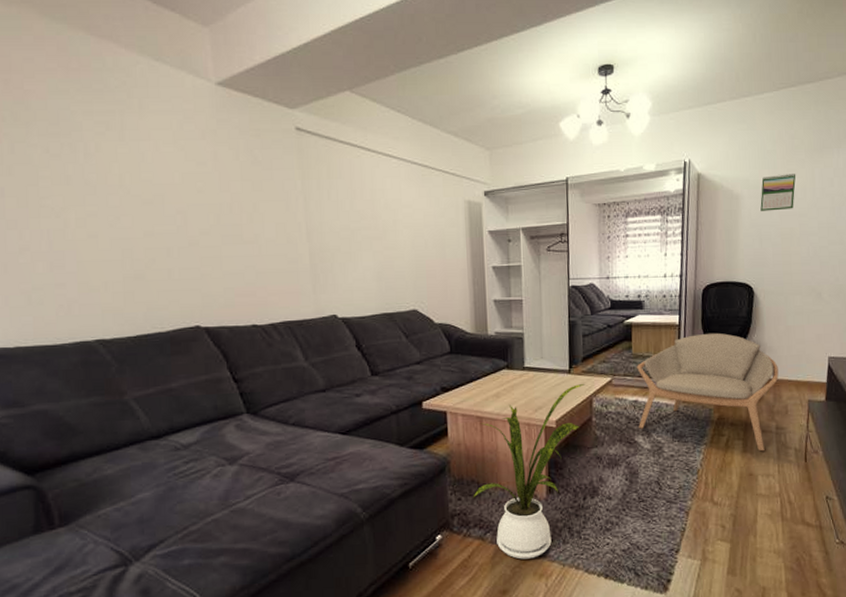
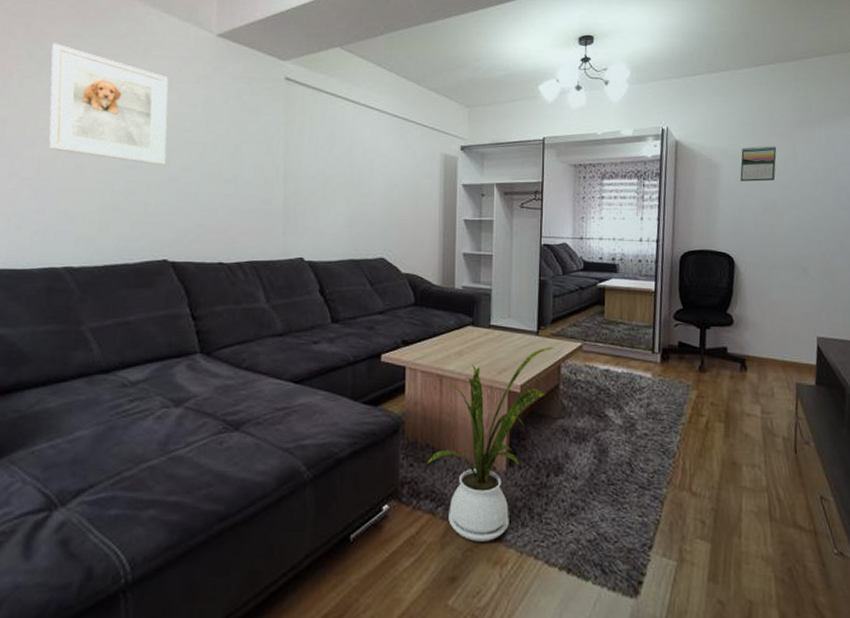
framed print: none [37,101,182,230] -> present [49,43,169,165]
armchair: present [637,332,779,452] -> none [609,302,763,438]

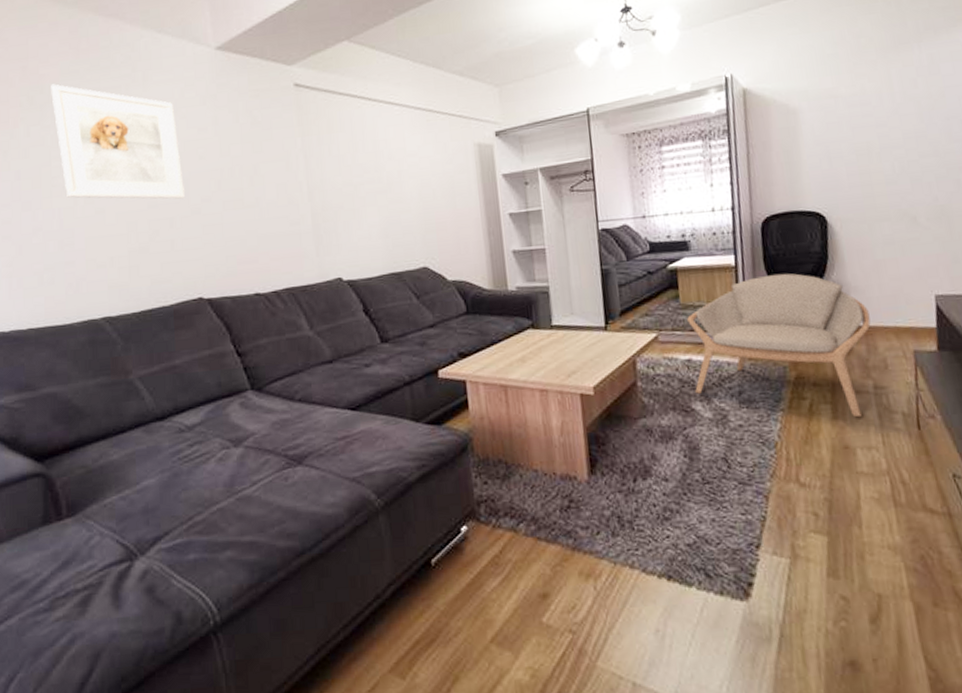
house plant: present [426,348,554,542] -> none [501,342,626,556]
armchair: none [609,302,763,438] -> present [687,273,871,418]
calendar: present [740,146,777,182] -> none [823,78,869,125]

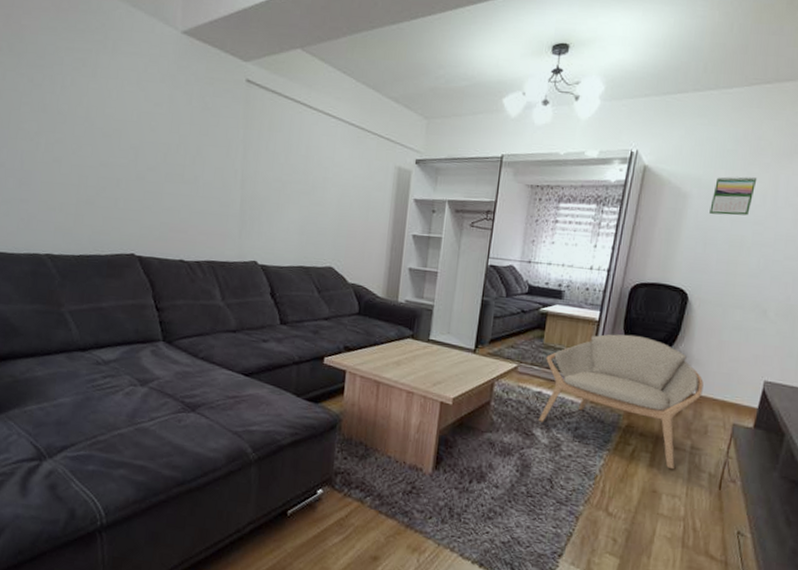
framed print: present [51,84,184,199] -> none [29,36,136,163]
calendar: none [823,78,869,125] -> present [709,176,758,216]

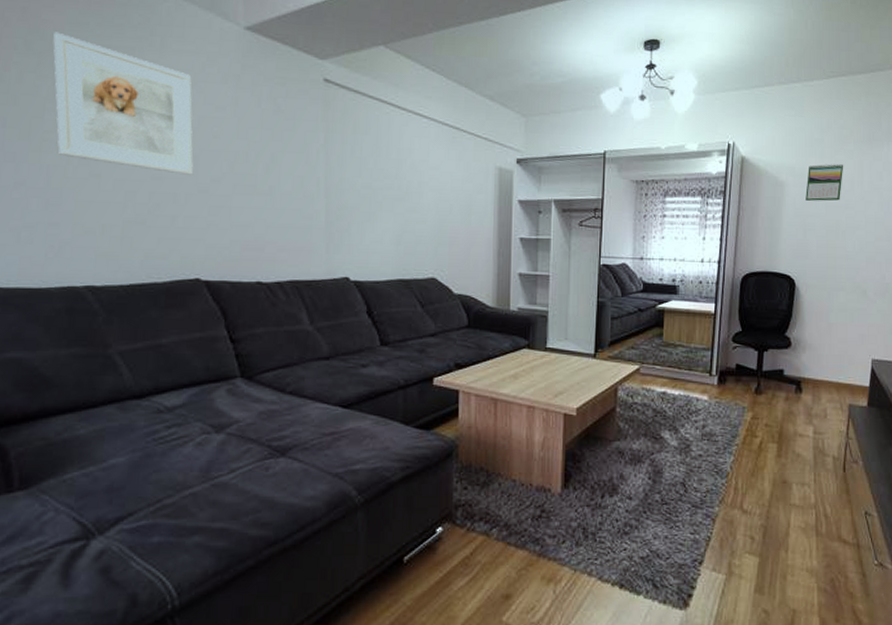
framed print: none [29,36,136,163] -> present [53,32,193,175]
armchair: present [538,334,704,470] -> none [666,325,818,457]

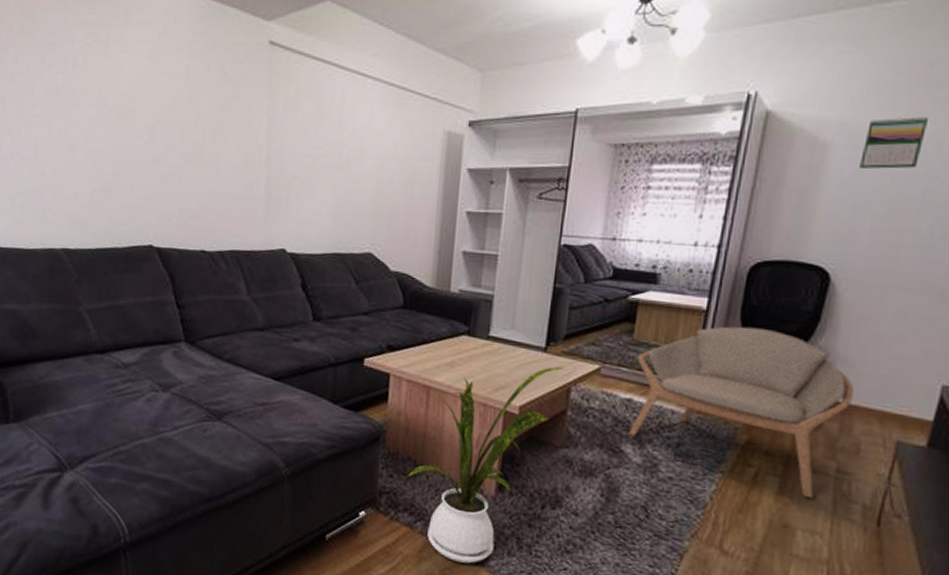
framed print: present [53,32,193,175] -> none [40,12,150,145]
house plant: none [480,370,611,561] -> present [406,367,565,564]
armchair: none [666,325,818,457] -> present [628,326,854,499]

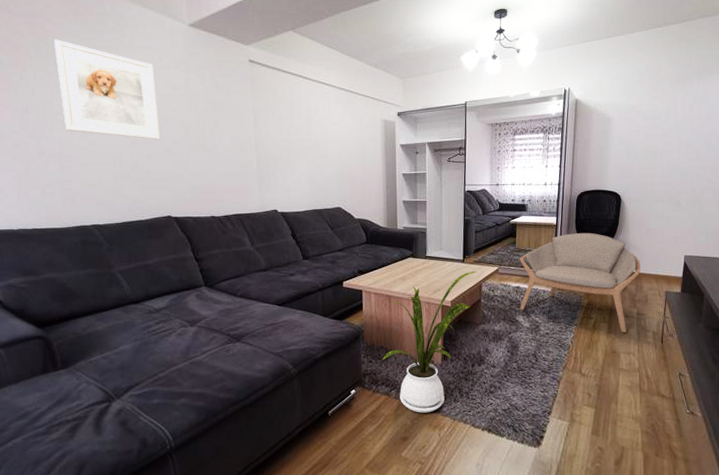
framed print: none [40,12,150,145] -> present [54,39,160,140]
calendar: present [859,117,930,169] -> none [629,100,661,131]

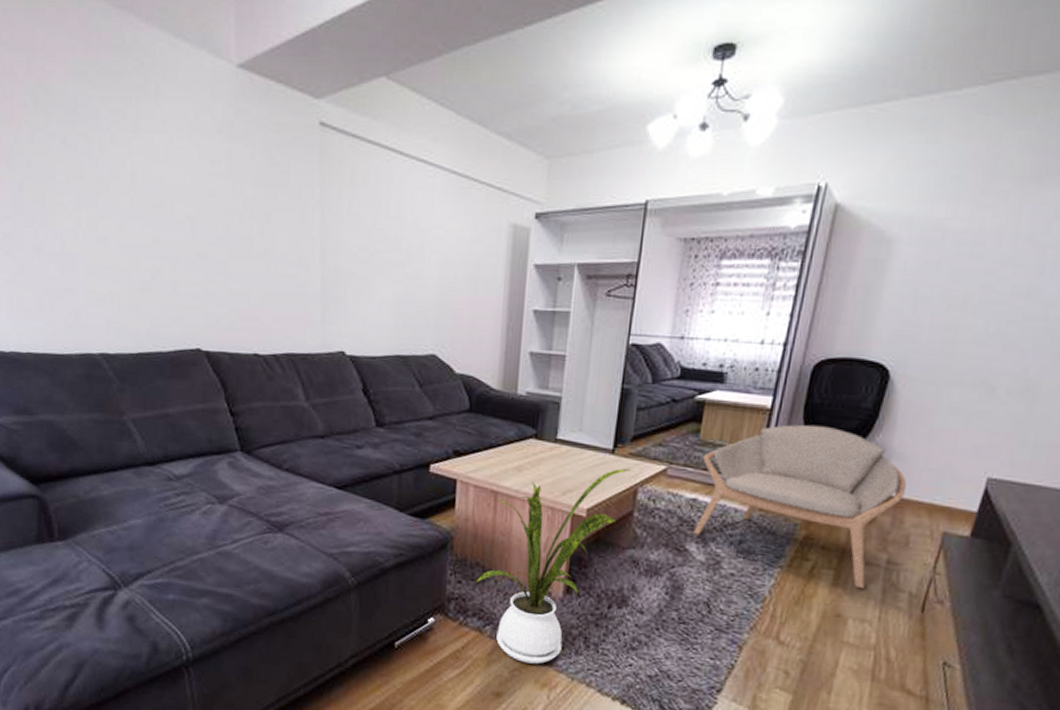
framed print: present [54,39,160,140] -> none [57,84,191,238]

